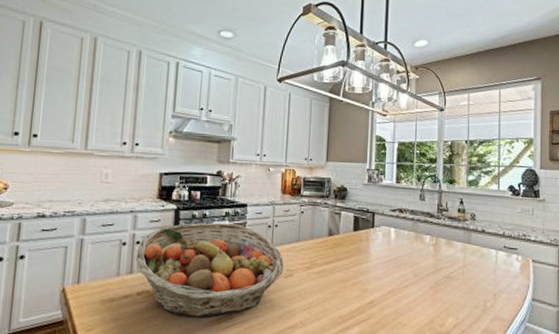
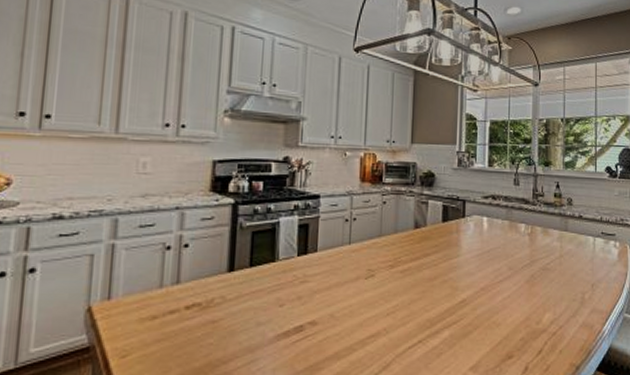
fruit basket: present [135,222,284,318] -> none [183,218,364,332]

